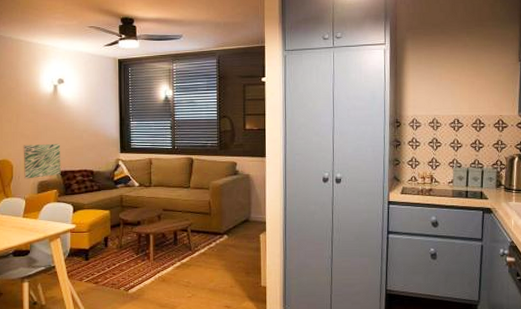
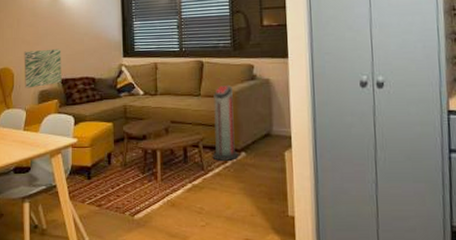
air purifier: none [199,179,222,243] -> present [212,85,239,161]

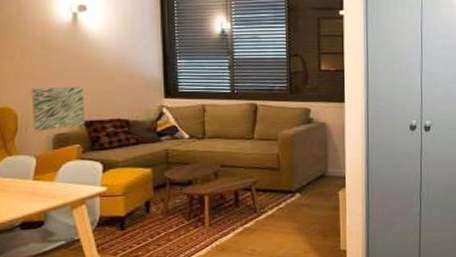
air purifier: present [212,85,239,161] -> none [265,128,294,203]

